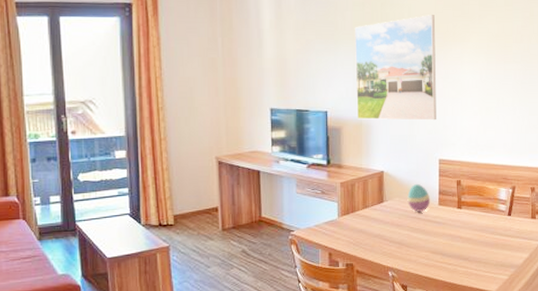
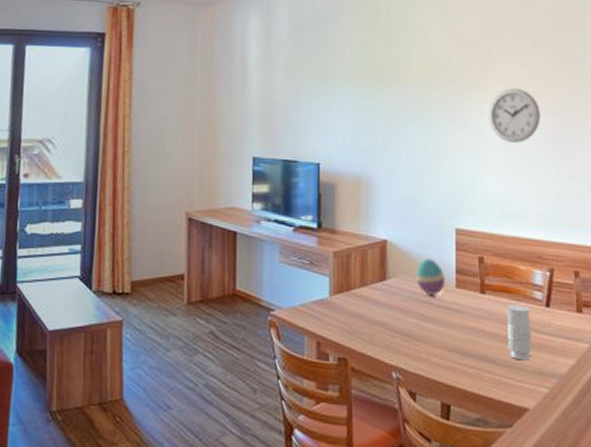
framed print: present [354,15,437,121] -> none [353,55,452,180]
wall clock: none [467,42,509,87] -> present [489,88,540,143]
candle: none [477,215,496,257] -> present [506,304,532,361]

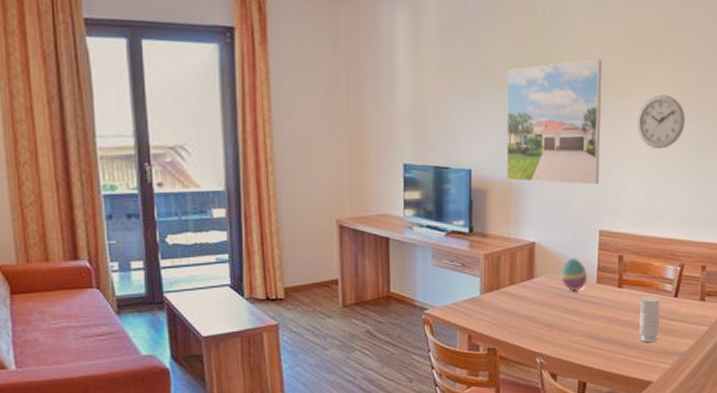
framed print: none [353,55,452,180] -> present [506,59,602,185]

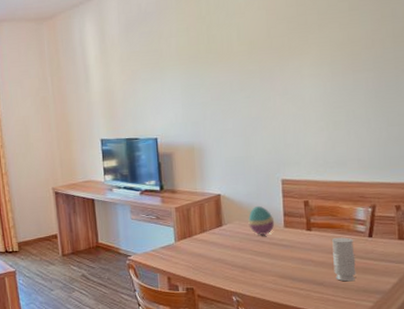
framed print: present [506,59,602,185] -> none [180,30,276,144]
wall clock: present [637,94,685,149] -> none [308,51,359,101]

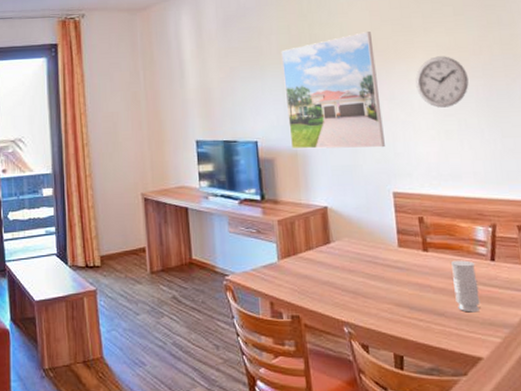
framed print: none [180,30,276,144] -> present [281,32,385,150]
decorative egg: present [248,205,275,235] -> none [358,221,388,255]
wall clock: none [308,51,359,101] -> present [415,56,469,108]

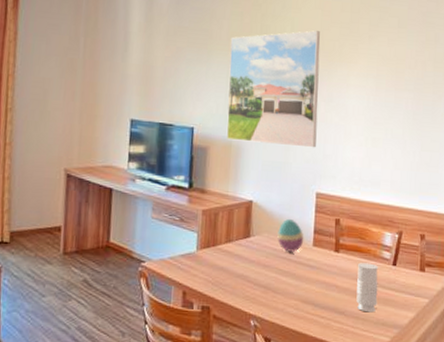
decorative egg: none [358,221,388,255] -> present [277,218,304,252]
wall clock: present [415,56,469,108] -> none [353,65,401,116]

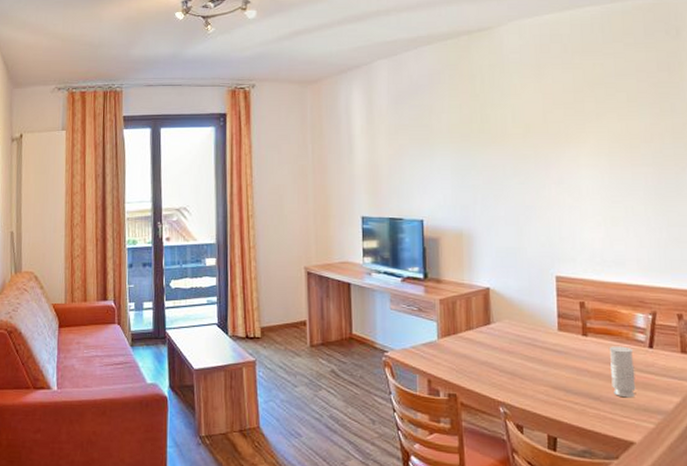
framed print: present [226,30,320,148] -> none [451,115,551,232]
decorative egg: present [277,218,304,252] -> none [519,303,548,337]

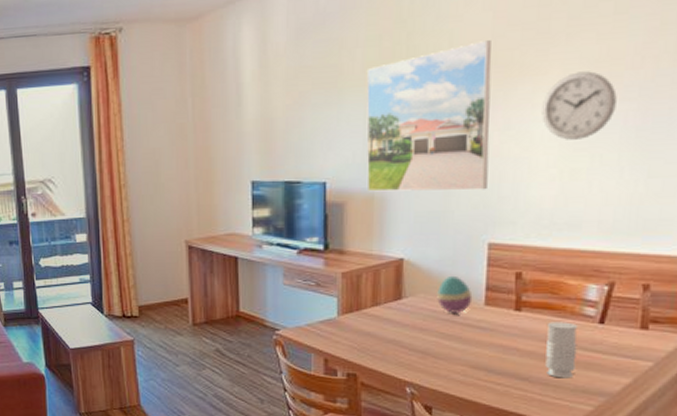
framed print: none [451,115,551,232] -> present [366,40,492,192]
decorative egg: none [519,303,548,337] -> present [437,275,473,313]
wall clock: none [585,142,638,194] -> present [542,71,617,140]

